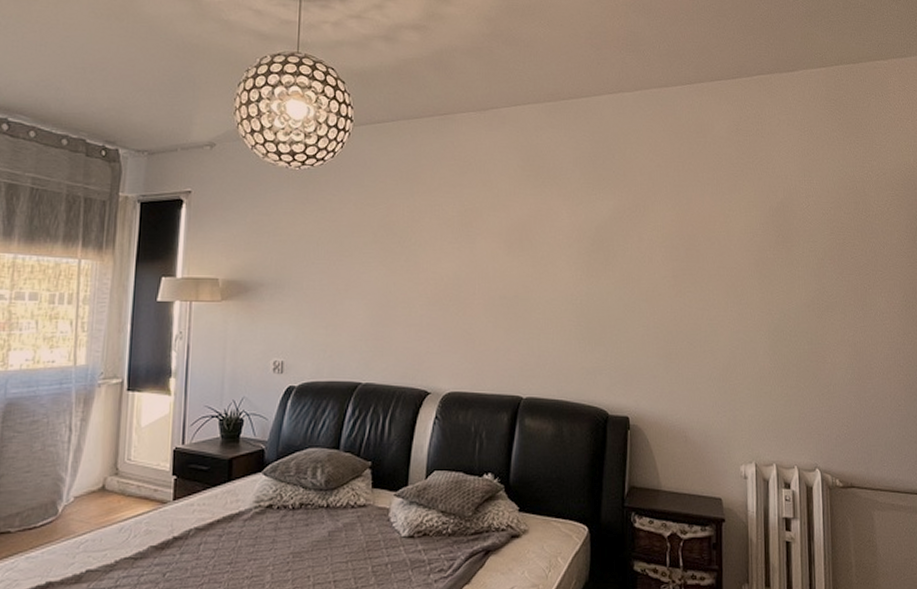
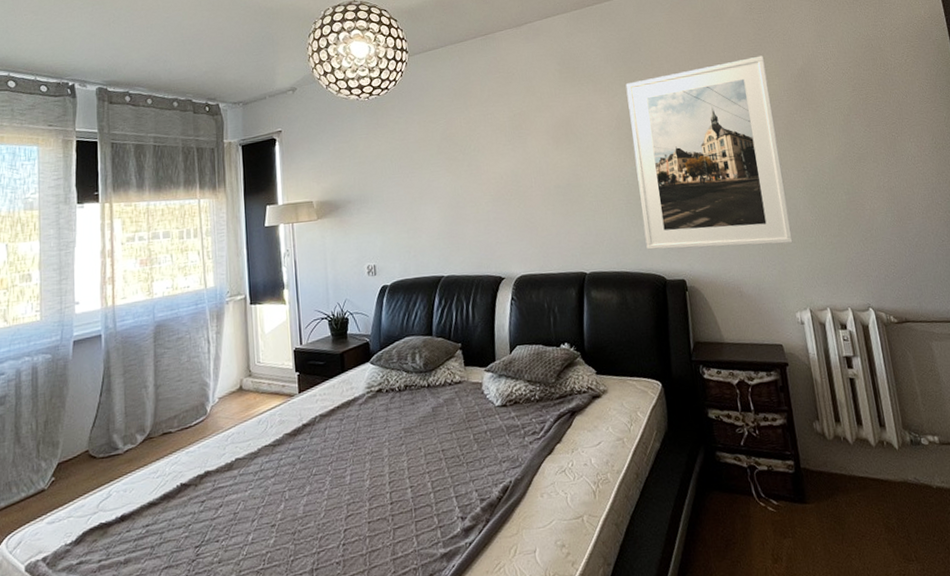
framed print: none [591,182,748,391] -> present [625,55,793,250]

